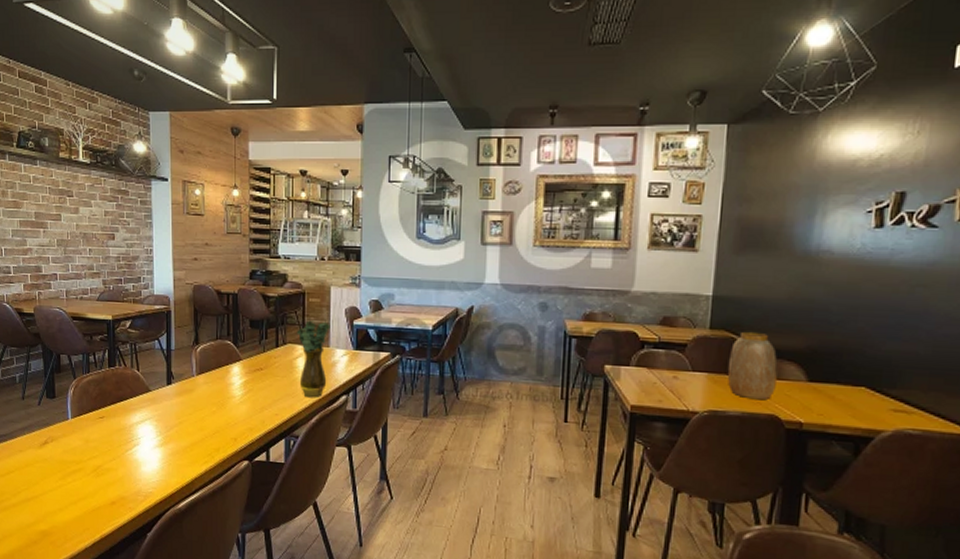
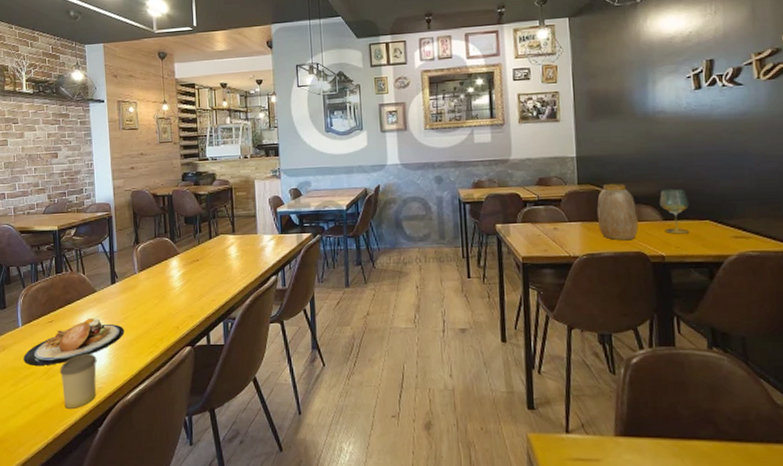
plate: none [72,418,178,463] -> present [23,318,124,366]
cup: none [110,455,149,511] -> present [60,354,97,410]
vase: present [297,317,330,398] -> none [227,209,258,282]
wine glass: none [807,344,845,400] -> present [659,188,690,234]

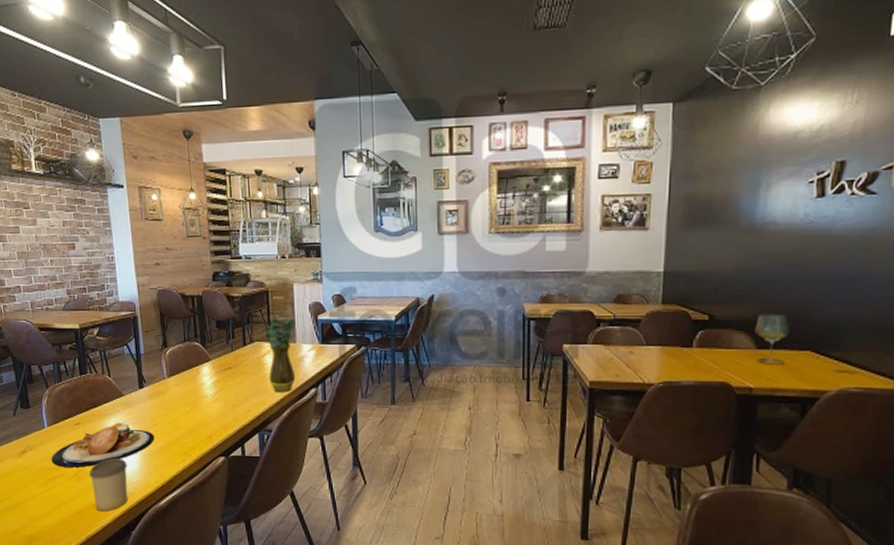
vase: none [227,209,258,282] -> present [263,315,296,393]
vase: present [596,183,638,241] -> none [680,304,728,369]

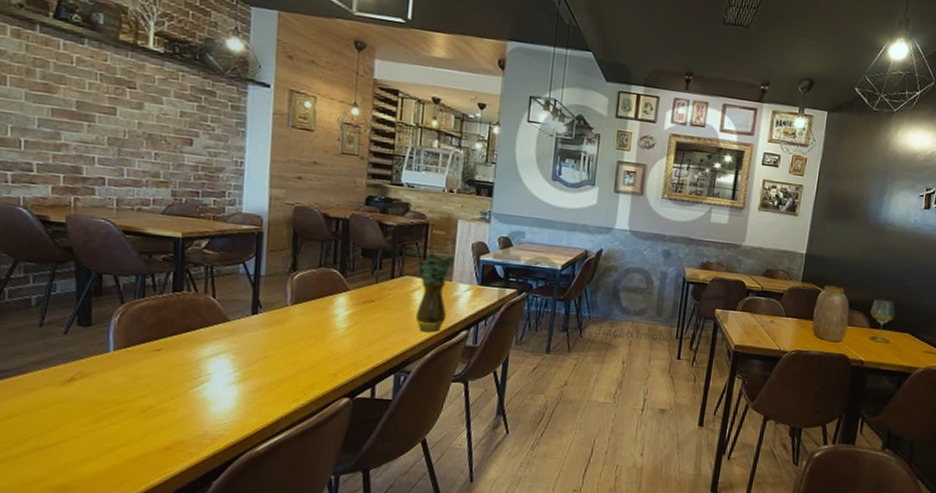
plate: present [51,422,155,468] -> none [111,351,263,403]
cup: present [89,459,128,512] -> none [165,393,221,458]
vase: none [680,304,728,369] -> present [812,285,850,343]

